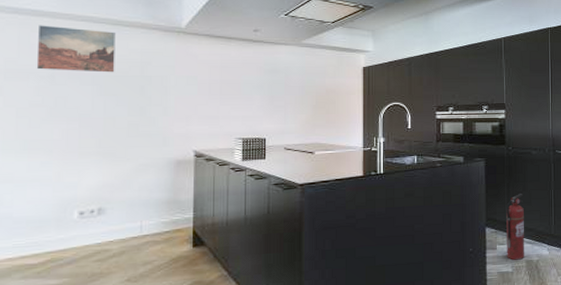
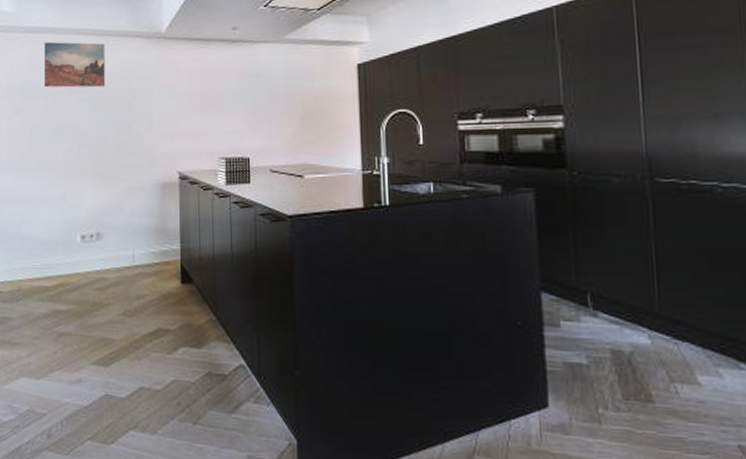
fire extinguisher: present [506,194,525,260] -> none [573,244,608,348]

